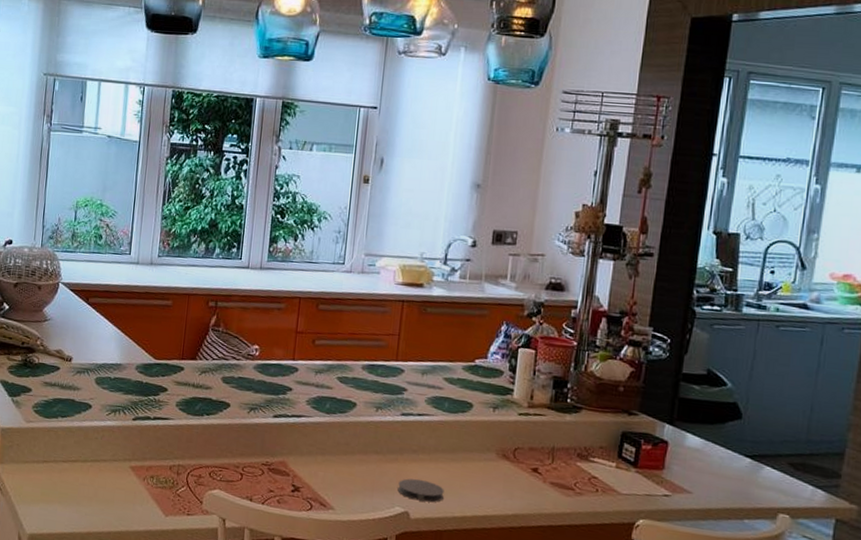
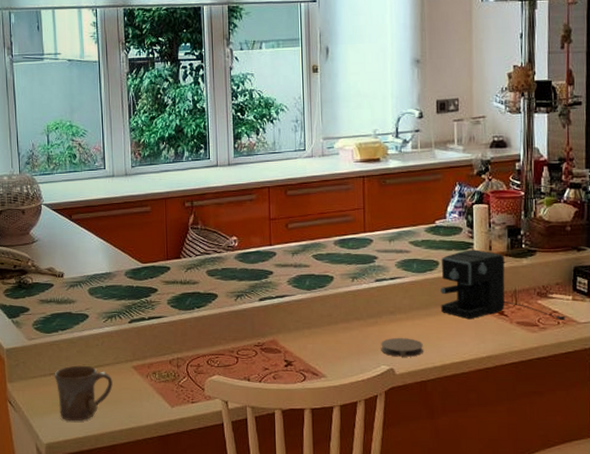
mug: none [47,455,108,516] -> present [54,365,113,422]
coffee maker: none [469,396,606,489] -> present [440,249,566,321]

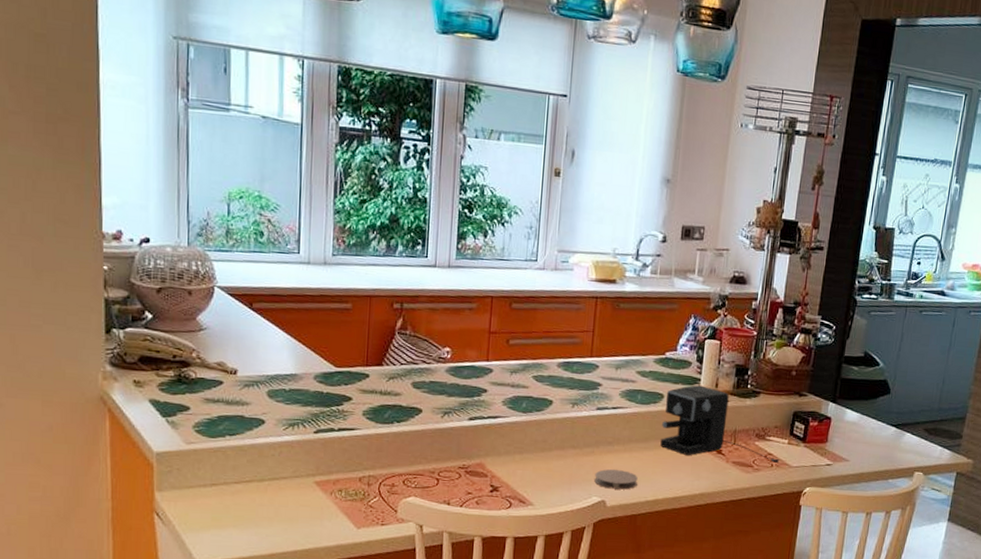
mug: present [54,365,113,422] -> none [216,476,289,540]

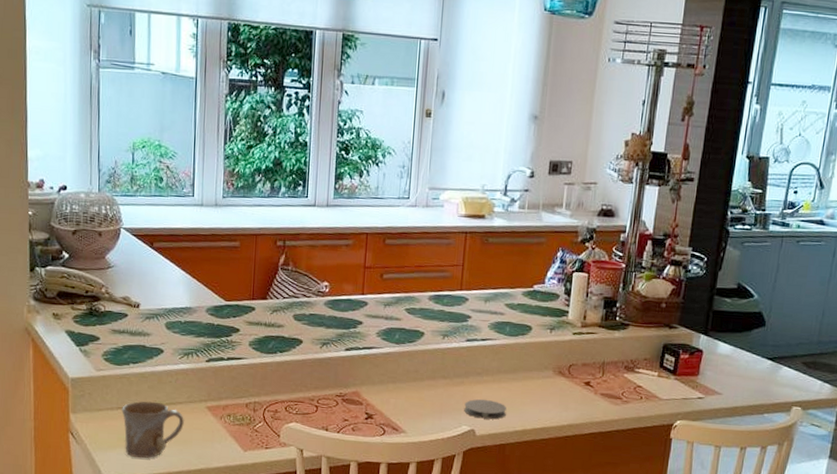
mug: none [216,476,289,540] -> present [122,401,184,459]
coffee maker: present [660,385,780,464] -> none [528,317,649,396]

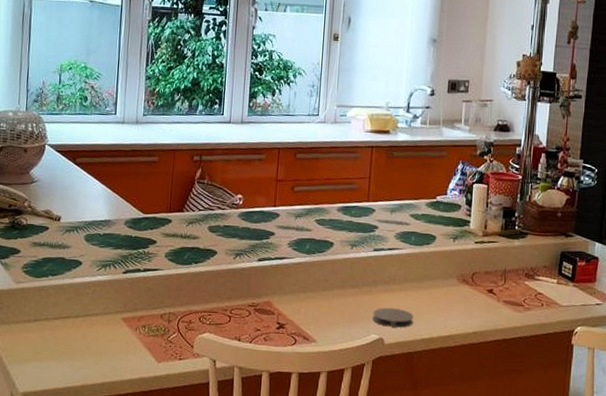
mug: present [122,401,184,459] -> none [39,313,100,372]

